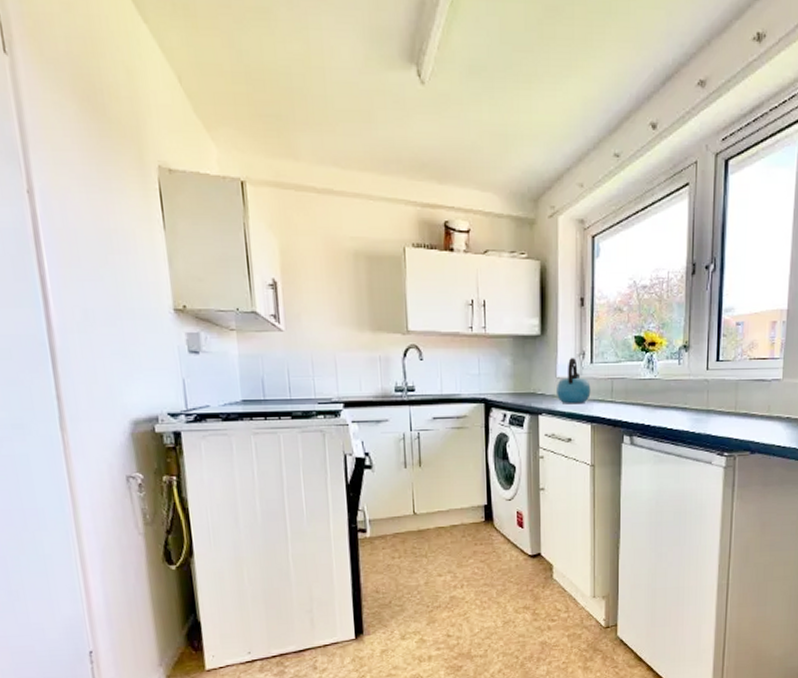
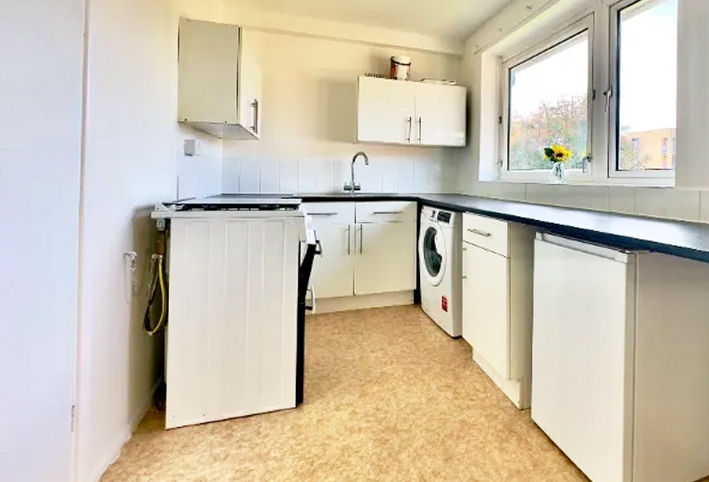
kettle: present [555,358,591,404] -> none [477,166,507,204]

